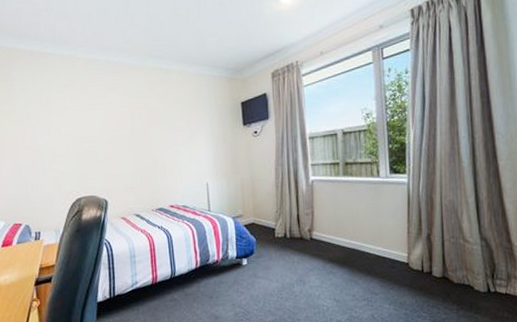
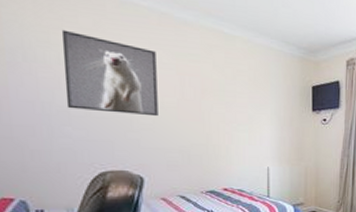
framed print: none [49,89,116,150] -> present [61,29,158,117]

